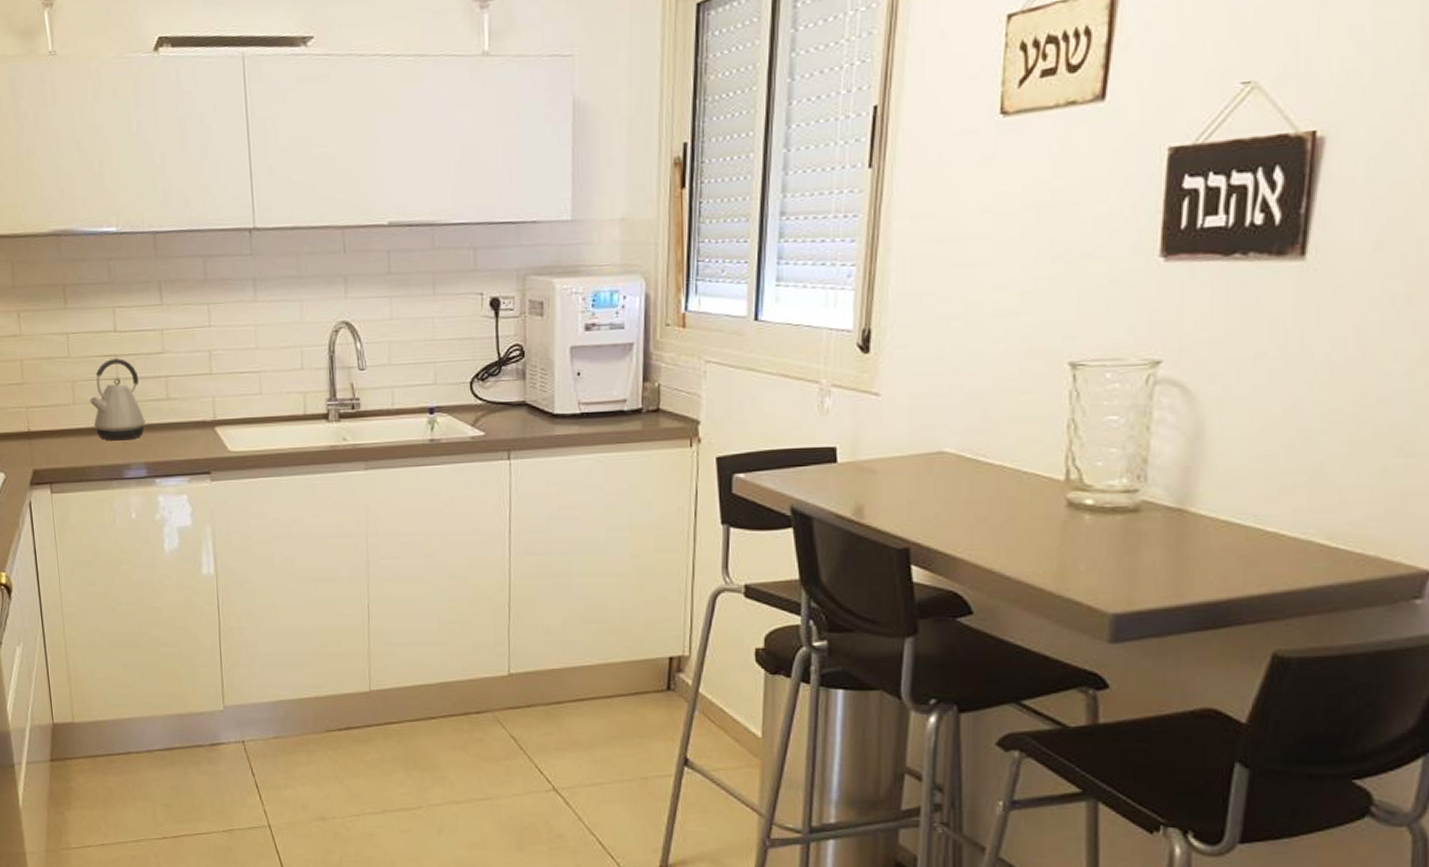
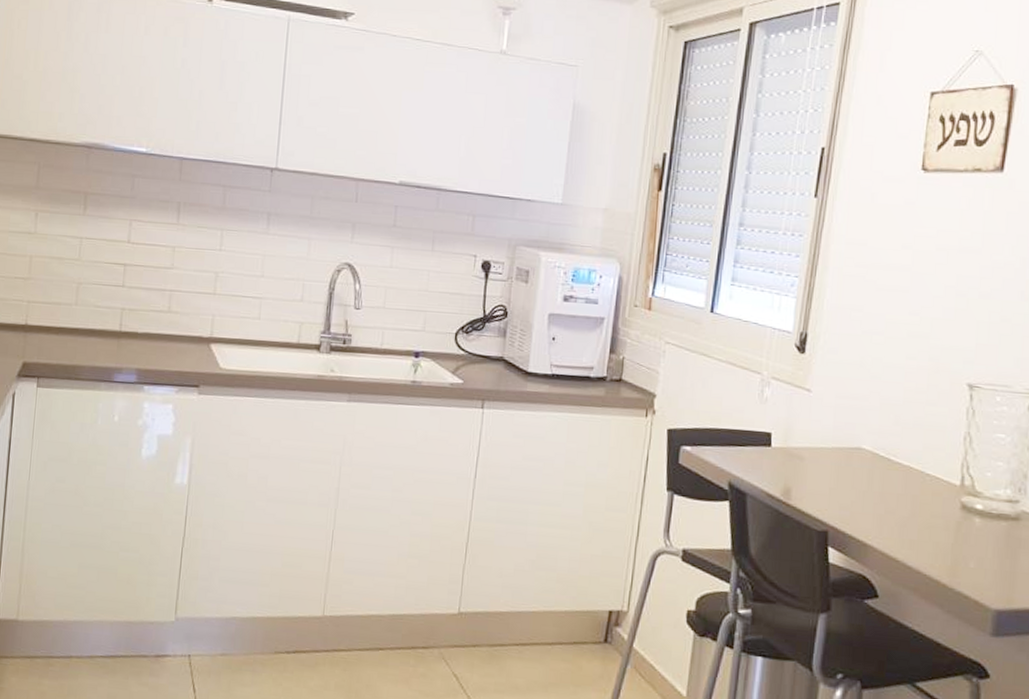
kettle: present [90,358,145,441] -> none [92,267,144,346]

